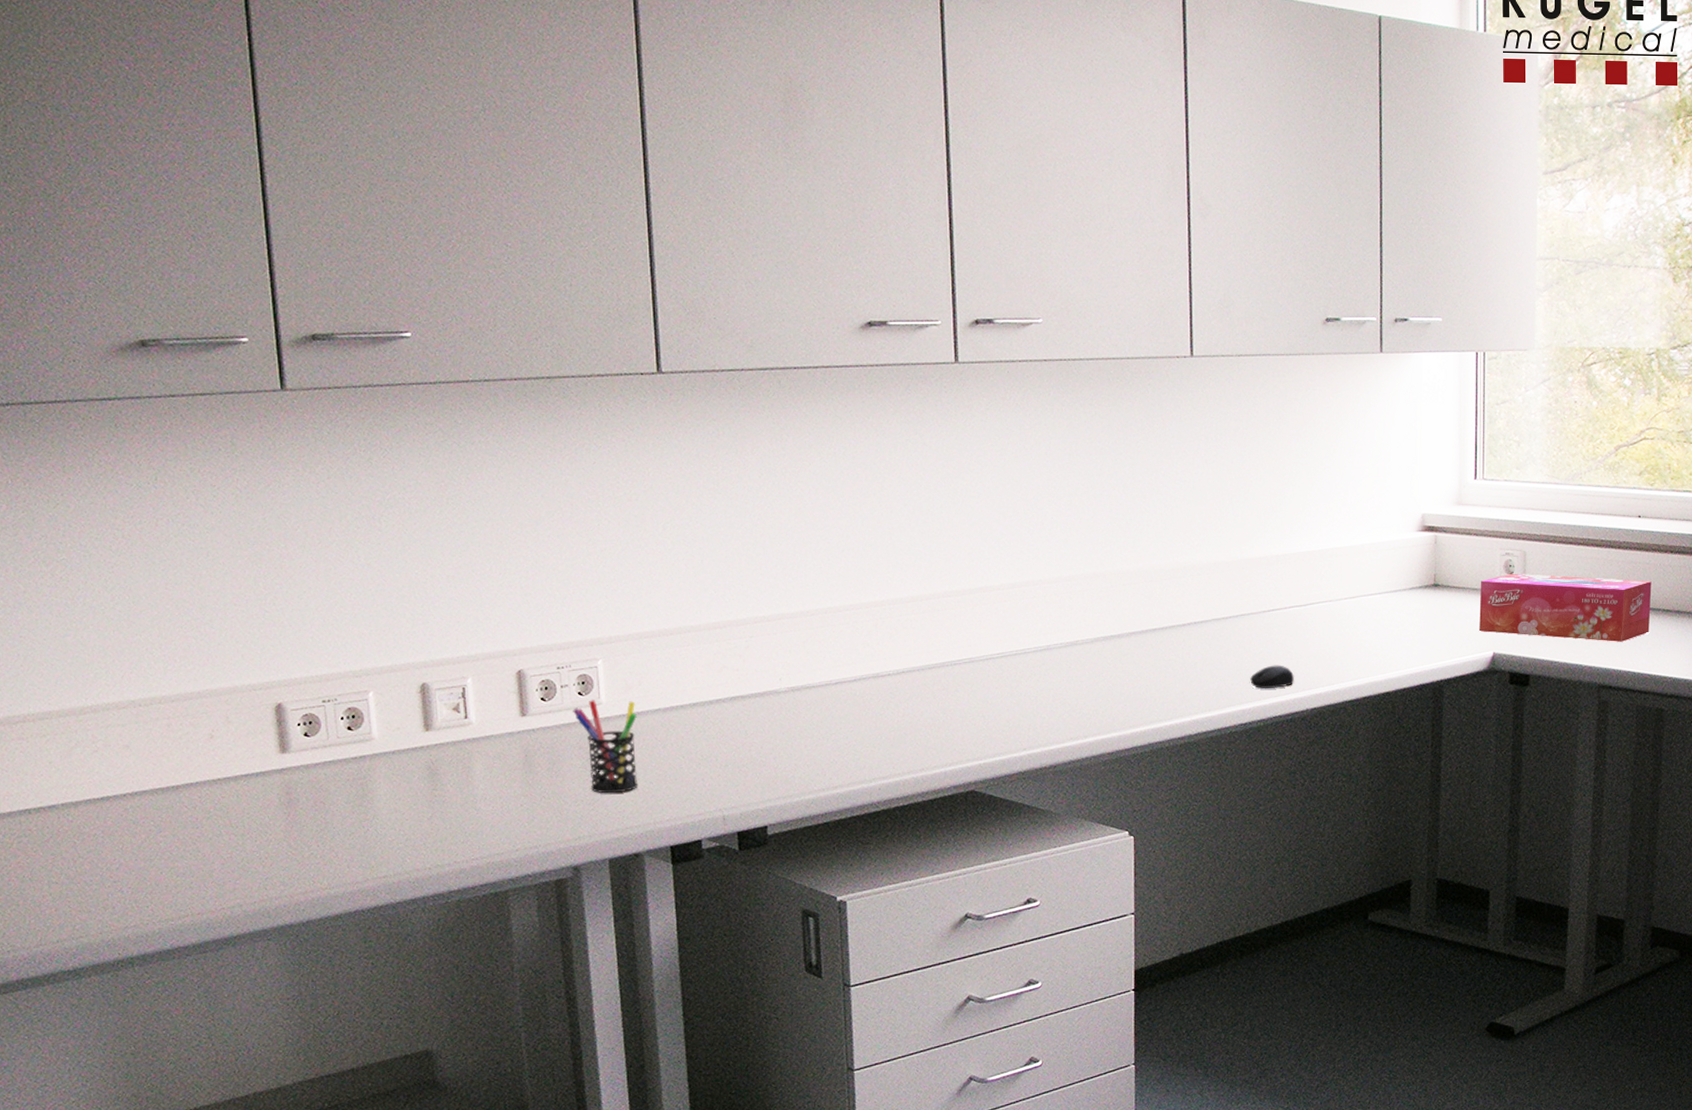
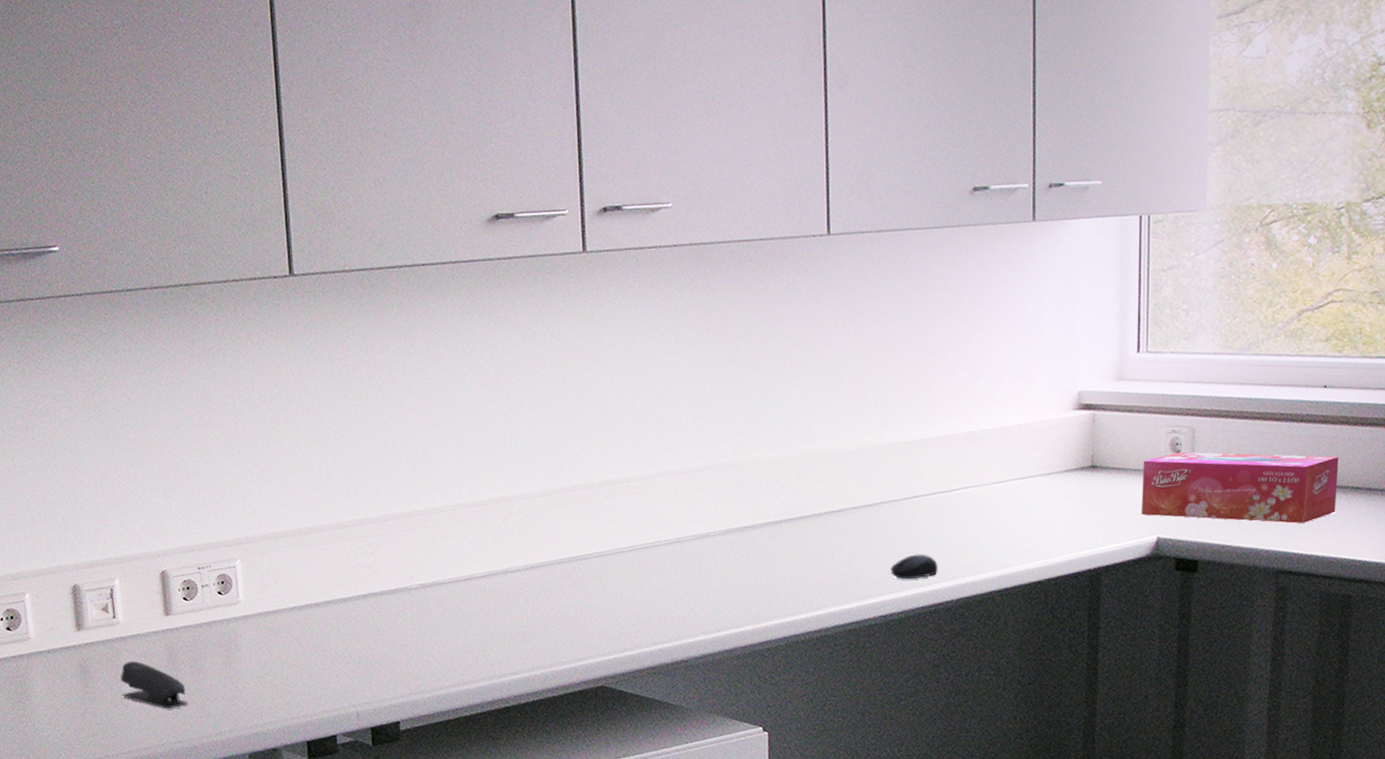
stapler: none [472,763,545,813] -> present [121,661,188,709]
pen holder: present [573,700,639,794] -> none [213,599,276,690]

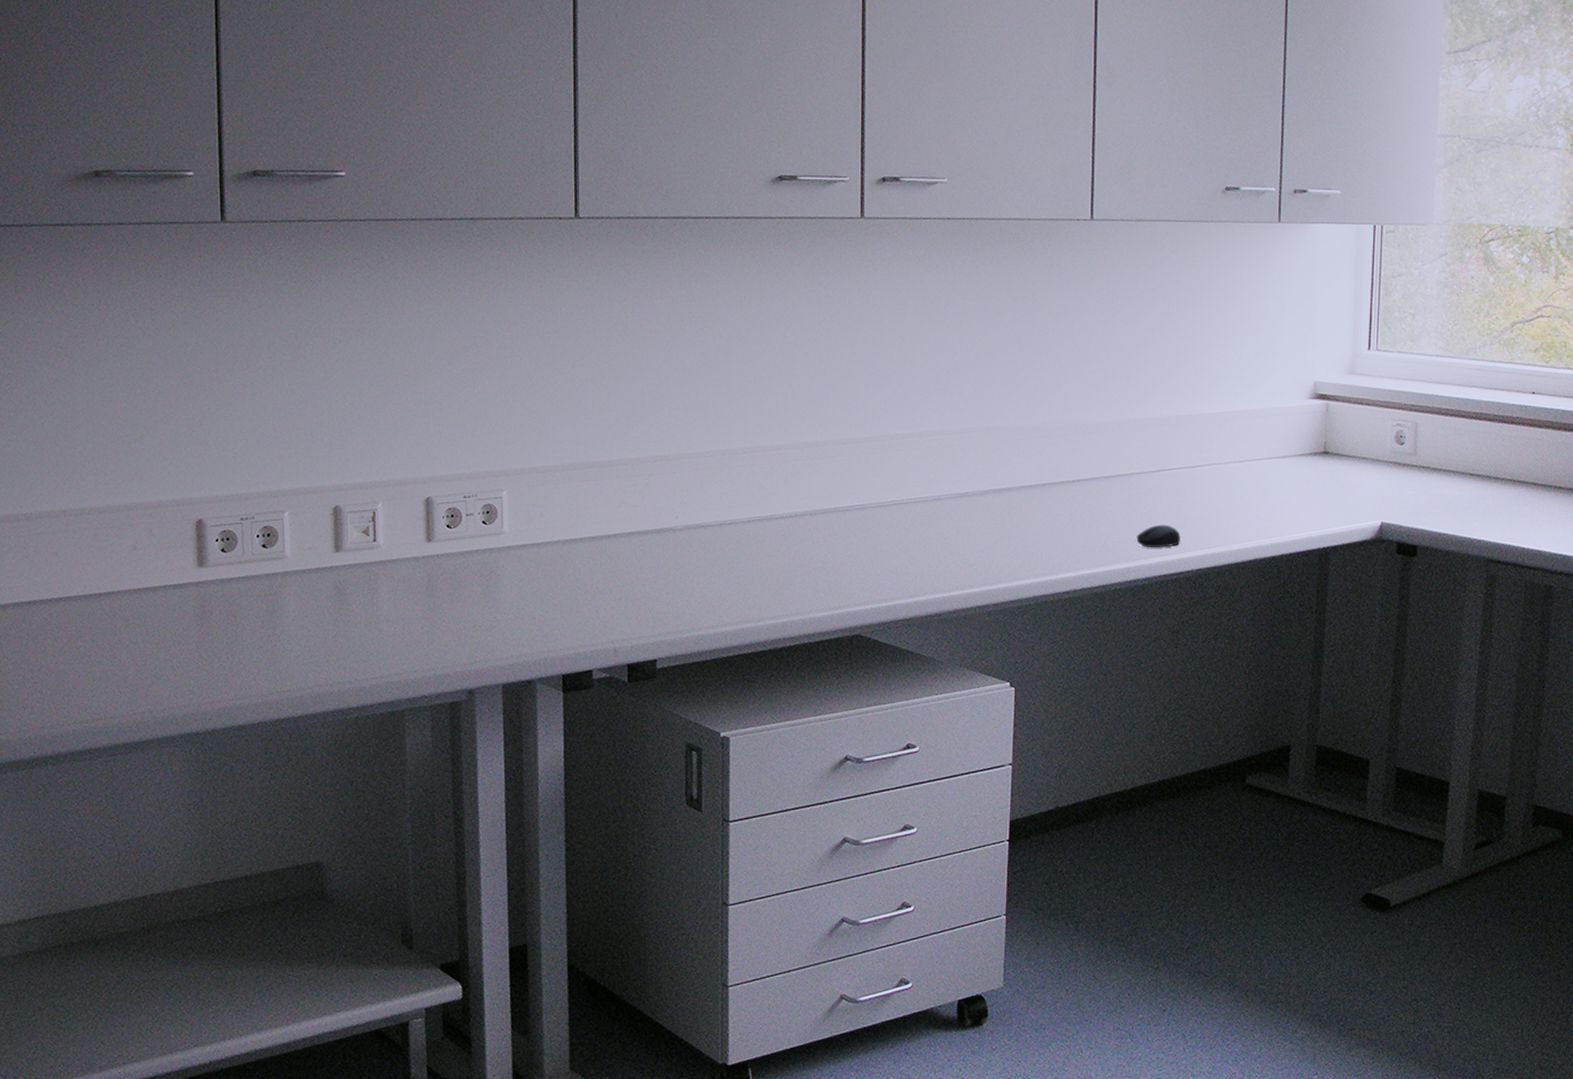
stapler: present [121,661,188,709] -> none [376,585,444,635]
tissue box: present [1142,452,1339,523] -> none [1368,444,1544,517]

